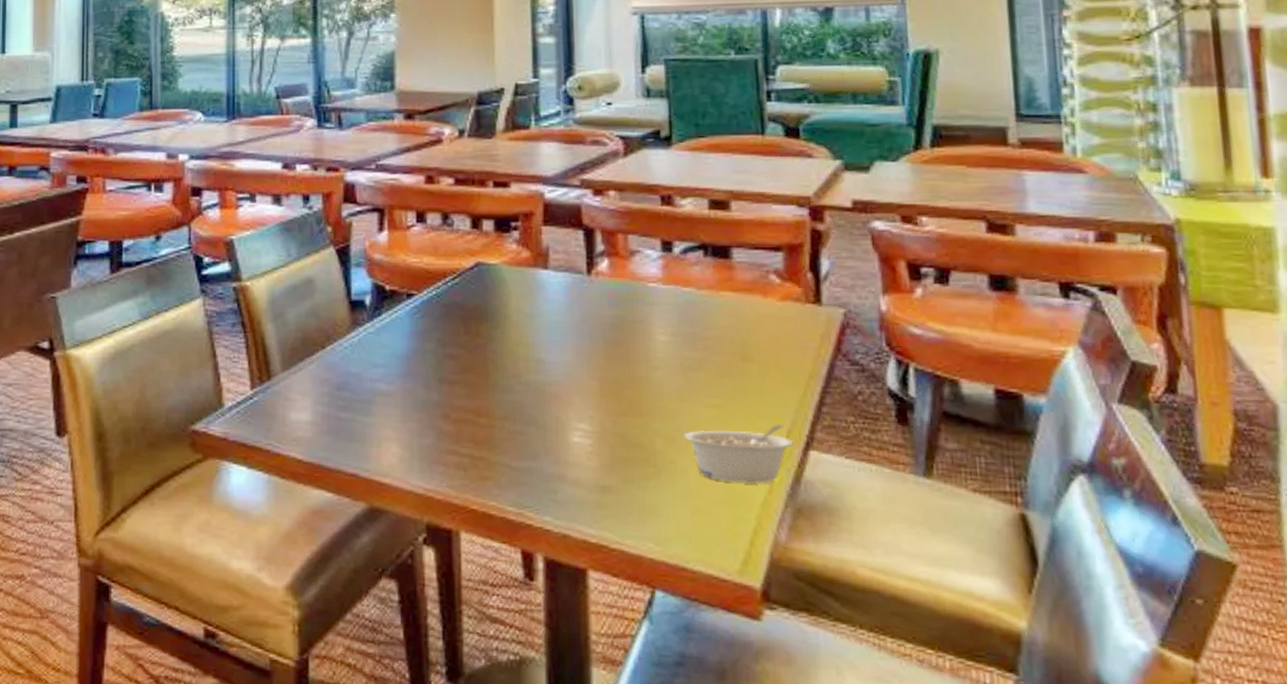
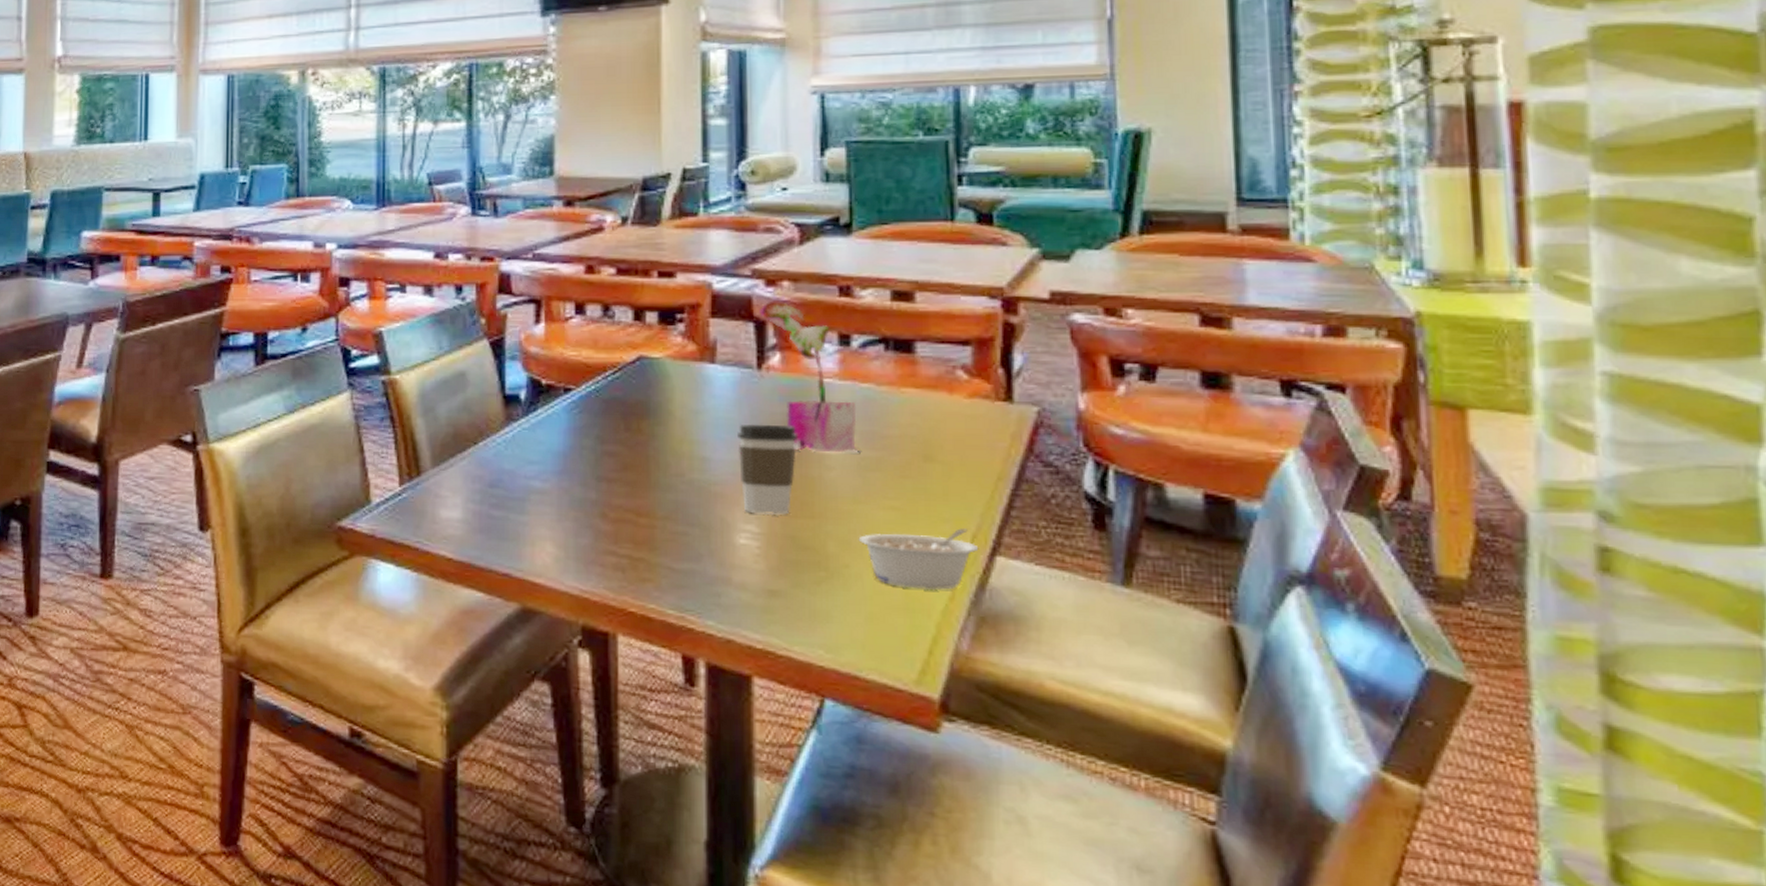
coffee cup: none [570,327,626,415] -> present [737,424,798,516]
potted plant: none [588,209,684,354] -> present [759,300,861,453]

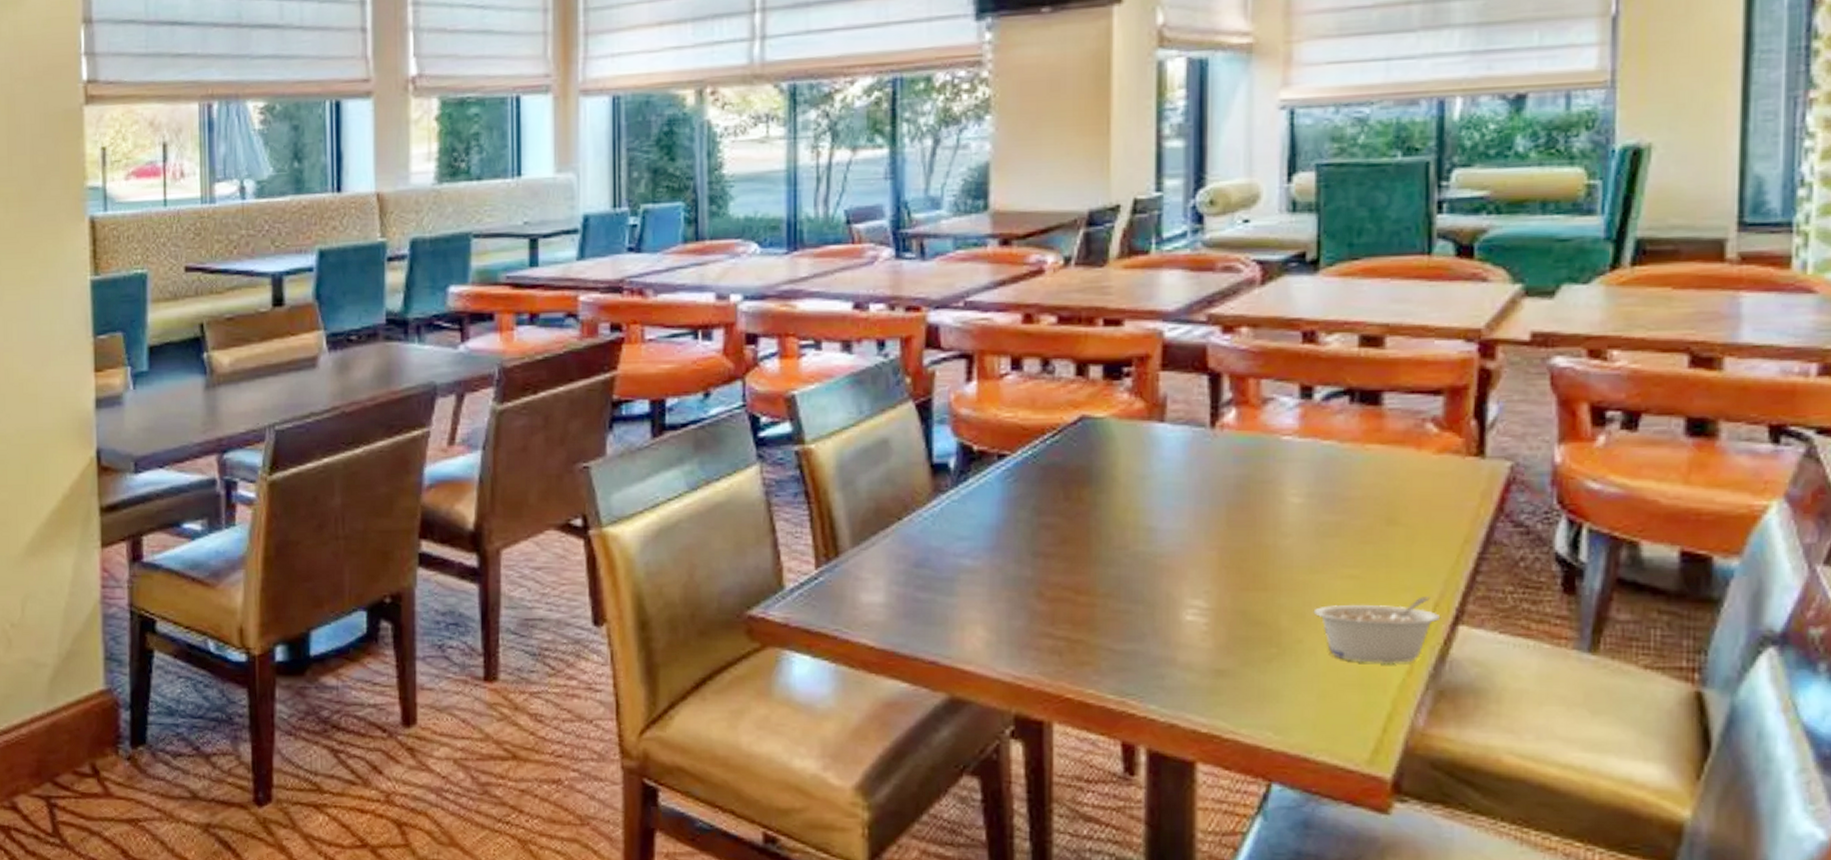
coffee cup: present [737,424,798,516] -> none [1187,488,1252,589]
potted plant: present [759,300,861,453] -> none [1214,349,1319,519]

